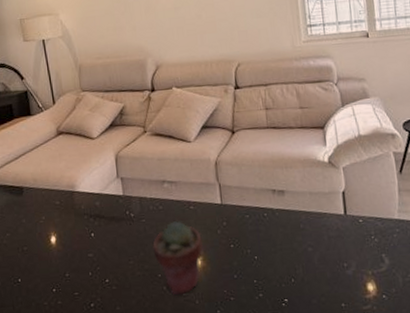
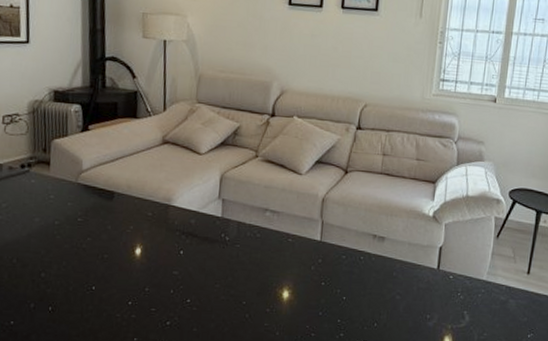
potted succulent: present [152,220,203,295] -> none [241,250,295,325]

